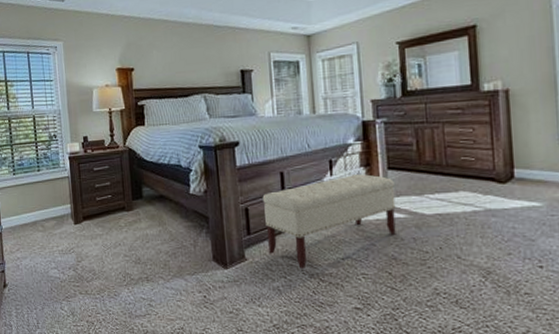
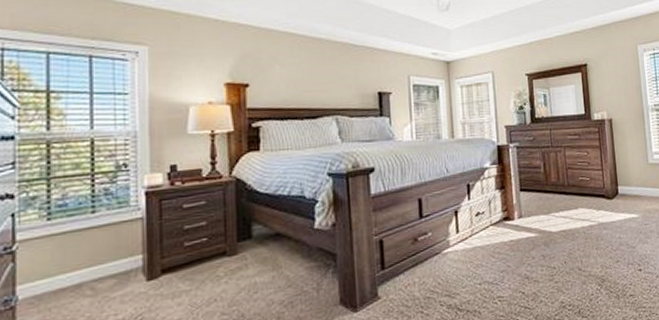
bench: present [262,174,396,270] -> none [399,196,528,302]

